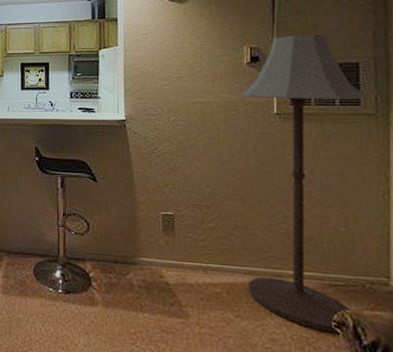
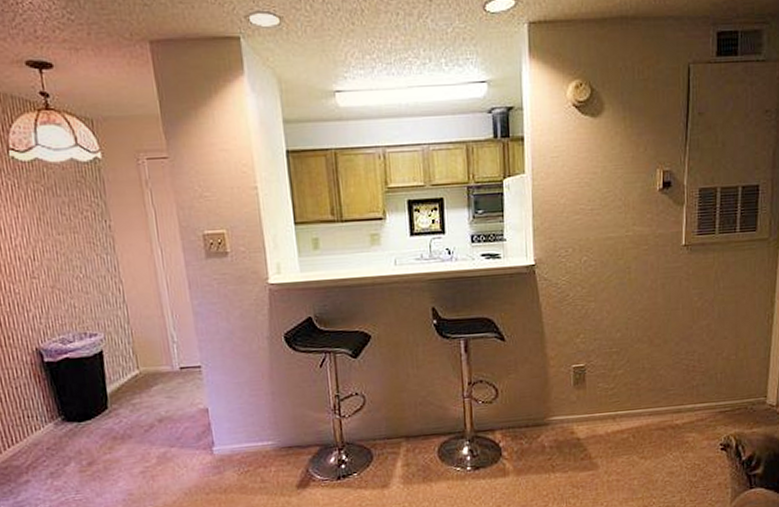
floor lamp: present [241,34,368,334] -> none [651,154,764,456]

